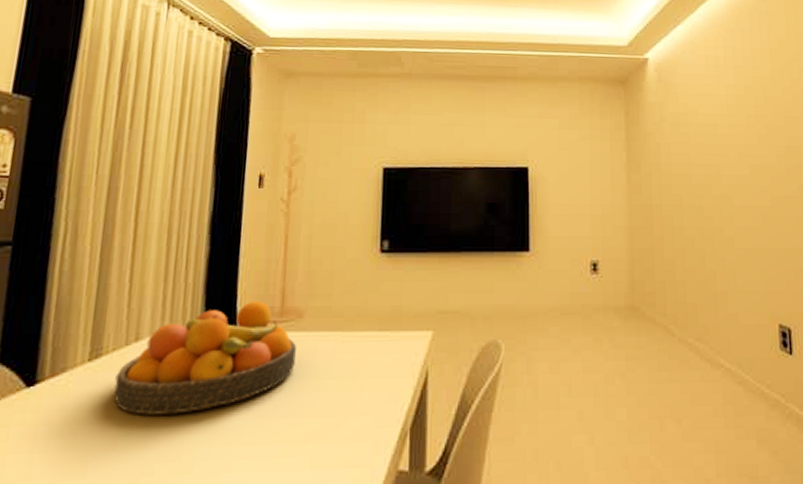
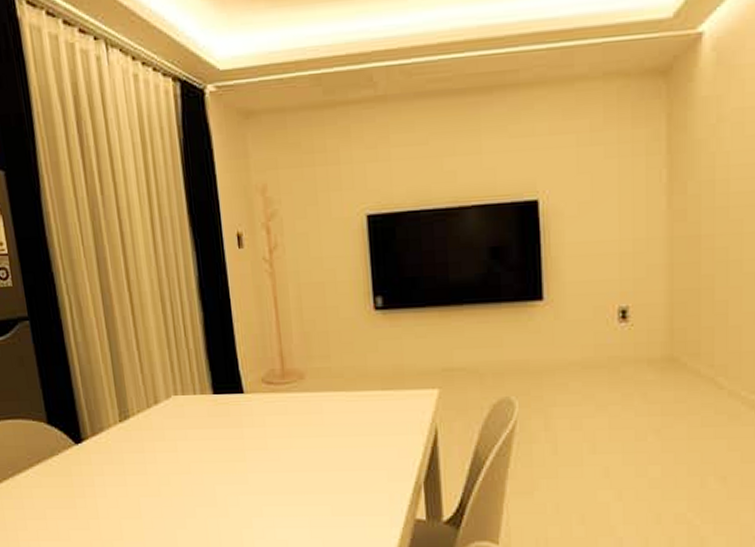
fruit bowl: present [113,300,296,415] -> none [145,363,304,468]

